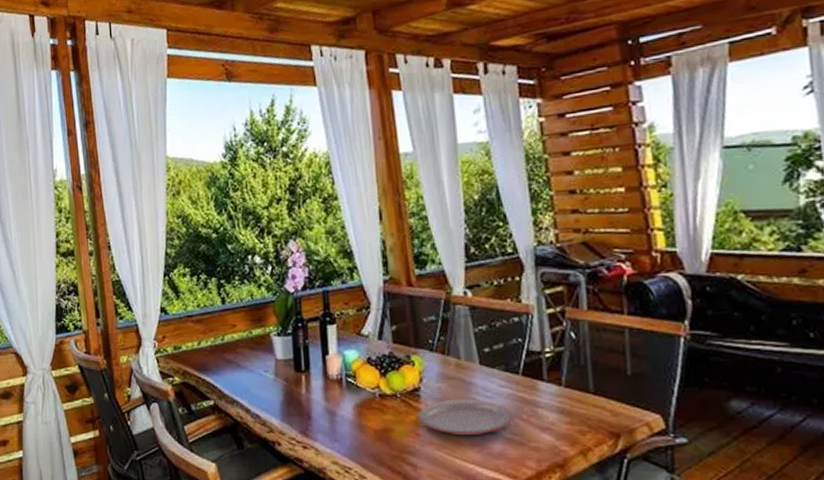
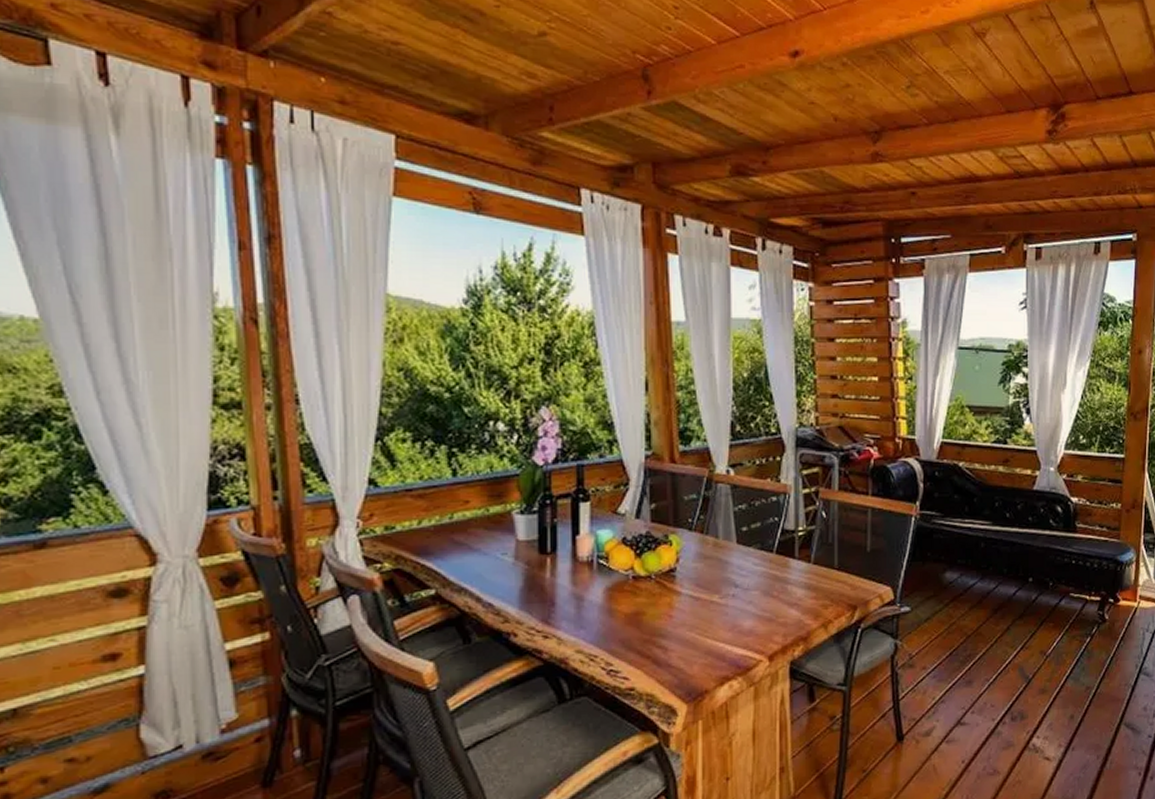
plate: present [418,398,514,436] -> none [672,577,765,615]

